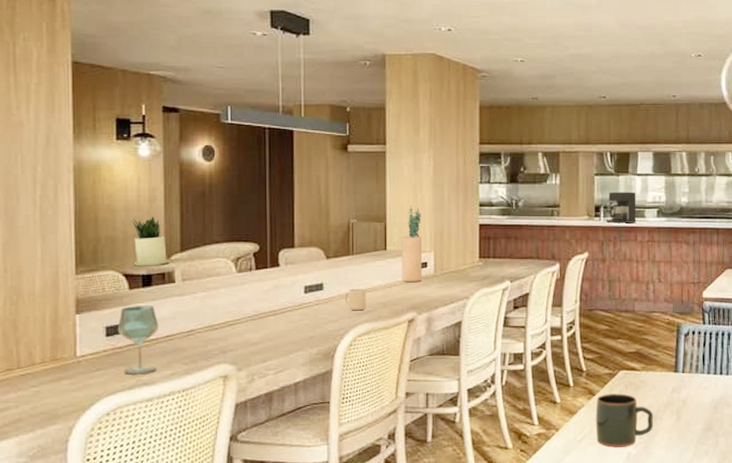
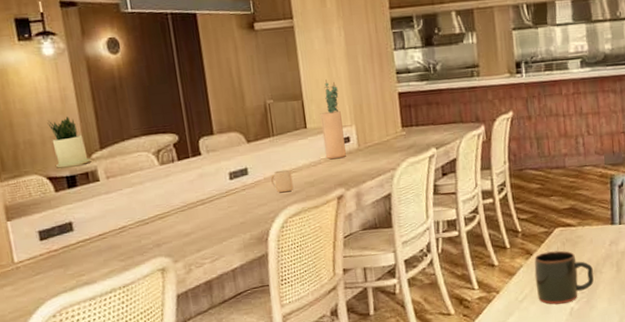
wine glass: present [117,305,159,375] -> none [49,206,94,276]
coffee maker: present [606,192,636,224] -> none [528,43,560,79]

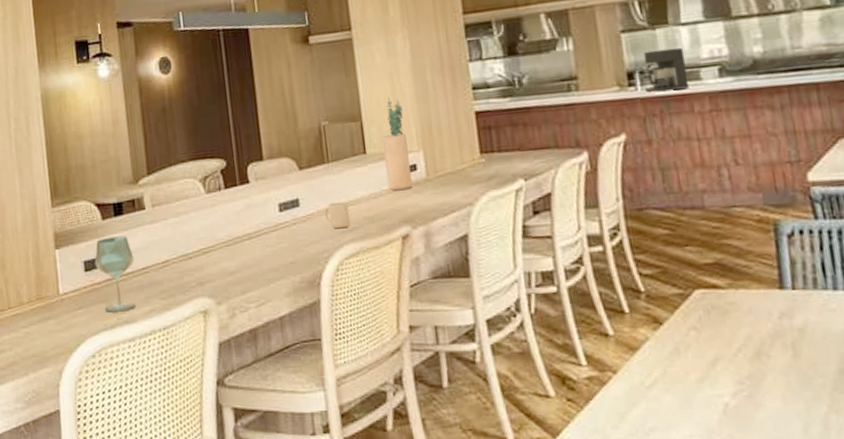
planter: present [47,116,91,169] -> none [99,140,138,195]
wine glass: none [49,206,94,276] -> present [94,236,136,313]
coffee maker: none [528,43,560,79] -> present [643,47,689,93]
mug: present [534,250,594,304] -> none [665,321,758,396]

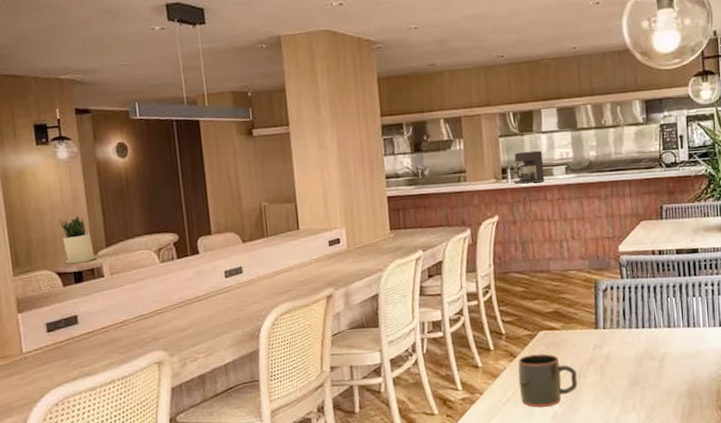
wine glass: present [94,236,136,313] -> none [56,300,96,367]
planter: none [99,140,138,195] -> present [59,216,97,265]
cup: present [324,201,351,229] -> none [263,269,285,292]
vase: present [381,97,413,191] -> none [312,183,336,260]
mug: none [665,321,758,396] -> present [517,353,577,407]

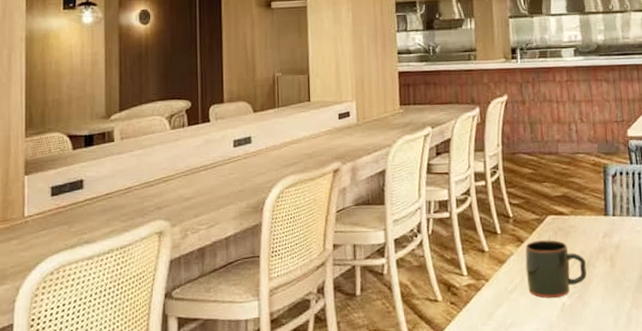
planter: present [59,216,97,265] -> none [76,79,110,127]
coffee maker: present [514,150,545,185] -> none [523,32,554,65]

